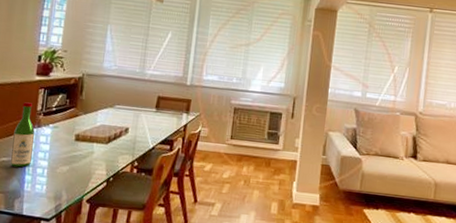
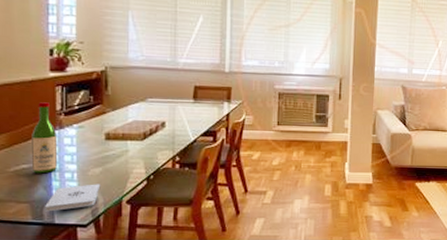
notepad: none [15,181,66,204] -> present [44,184,101,212]

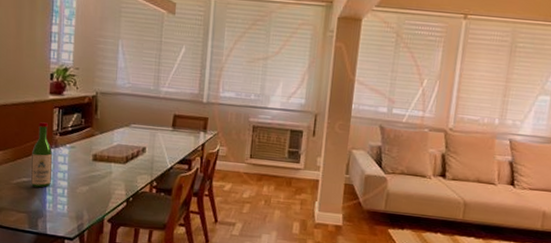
notepad: present [44,184,101,212] -> none [38,201,87,223]

